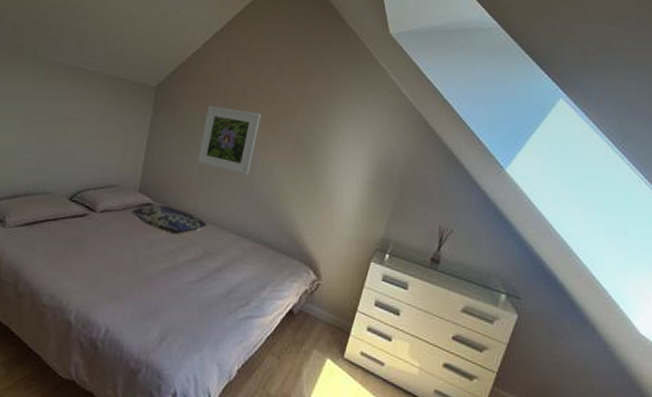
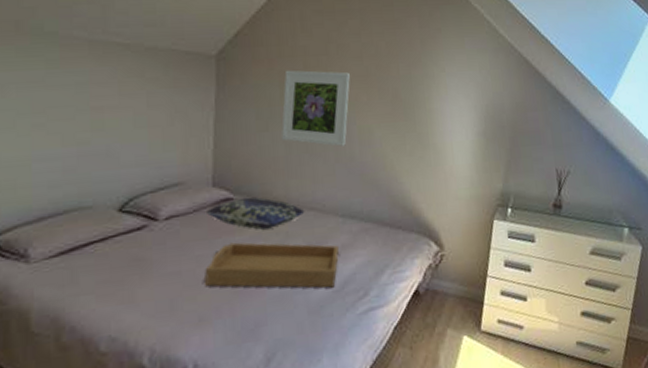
serving tray: none [123,239,231,292] -> present [205,242,340,288]

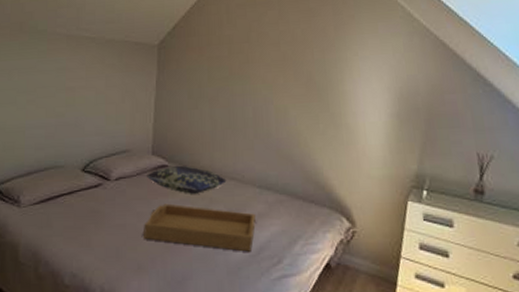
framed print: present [281,70,351,147] -> none [208,56,269,124]

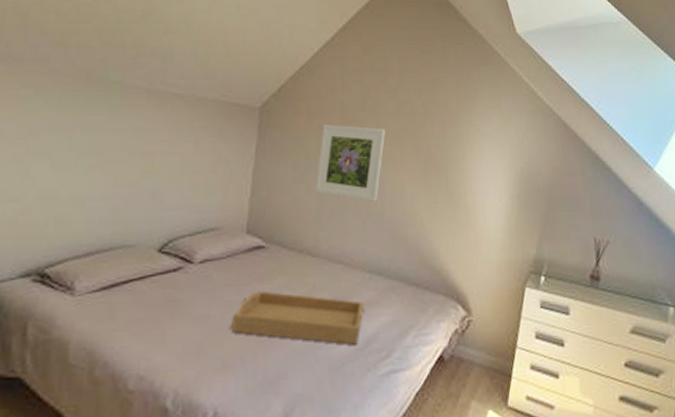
cushion: present [147,165,227,194] -> none [239,246,333,280]
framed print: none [208,56,269,124] -> present [314,124,386,201]

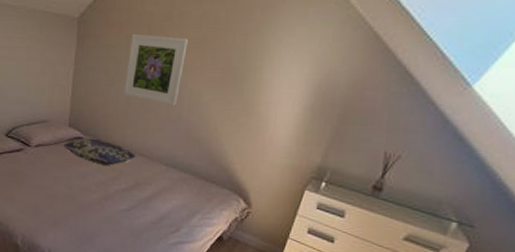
serving tray: present [232,290,365,345] -> none [59,171,161,220]
cushion: none [239,246,333,280] -> present [64,138,136,166]

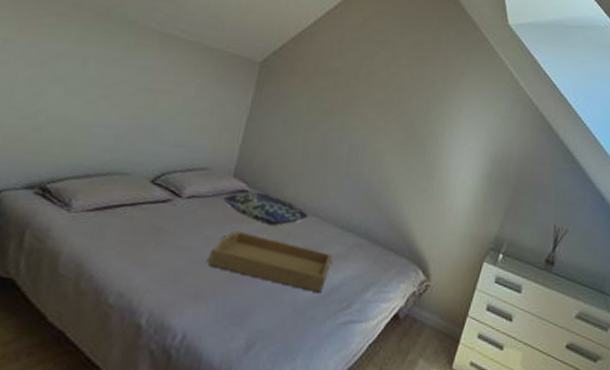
serving tray: none [59,171,161,220] -> present [208,231,333,293]
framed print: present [123,33,189,106] -> none [300,85,374,163]

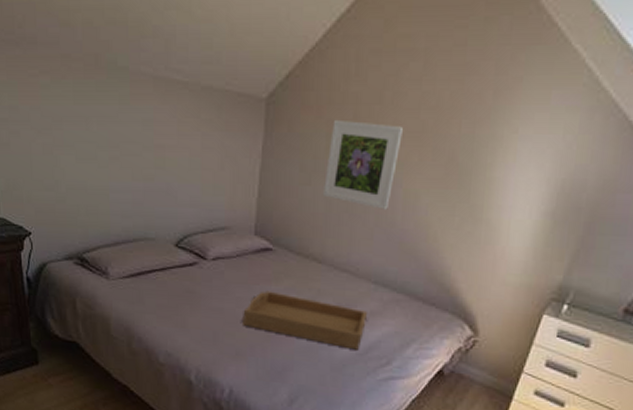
cushion: present [223,192,309,226] -> none [248,249,338,284]
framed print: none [300,85,374,163] -> present [322,119,404,210]

